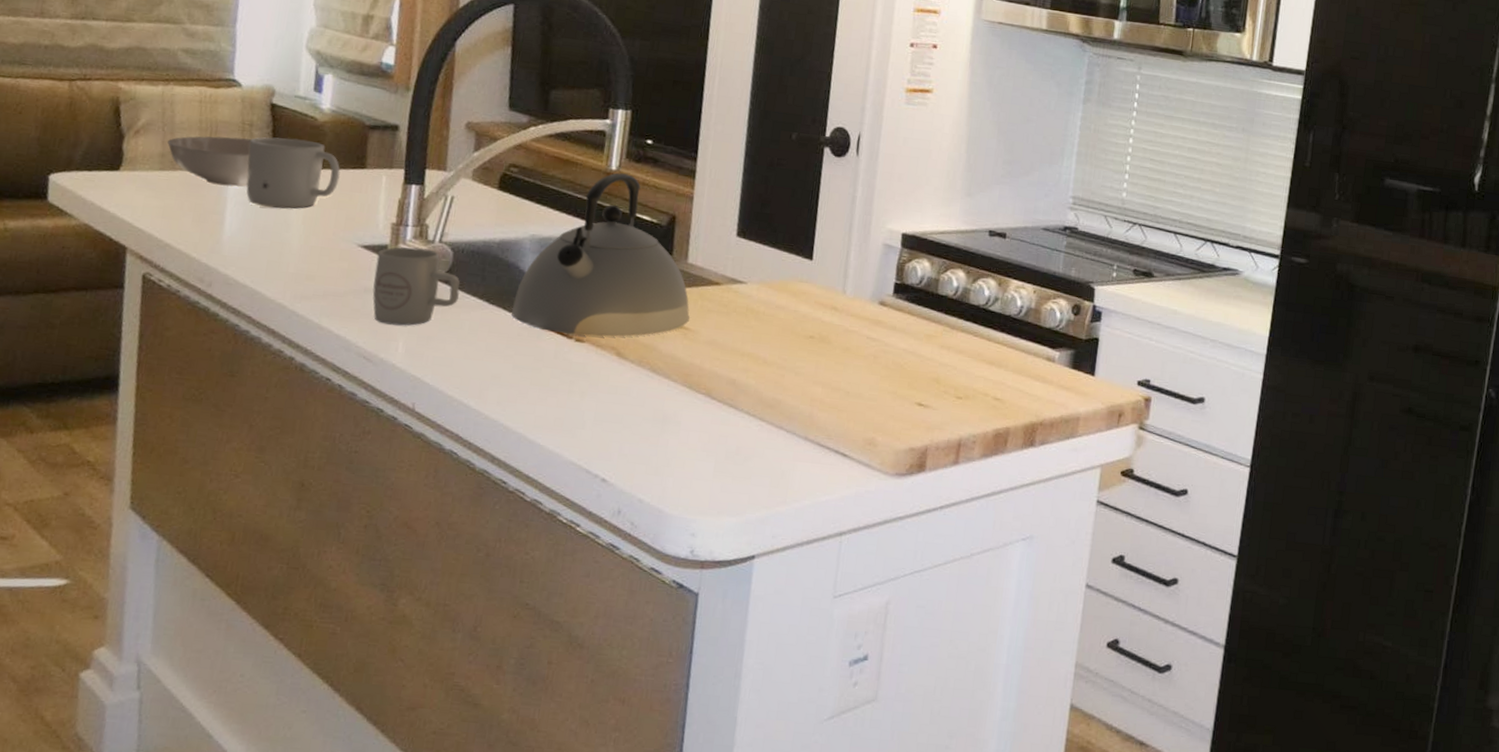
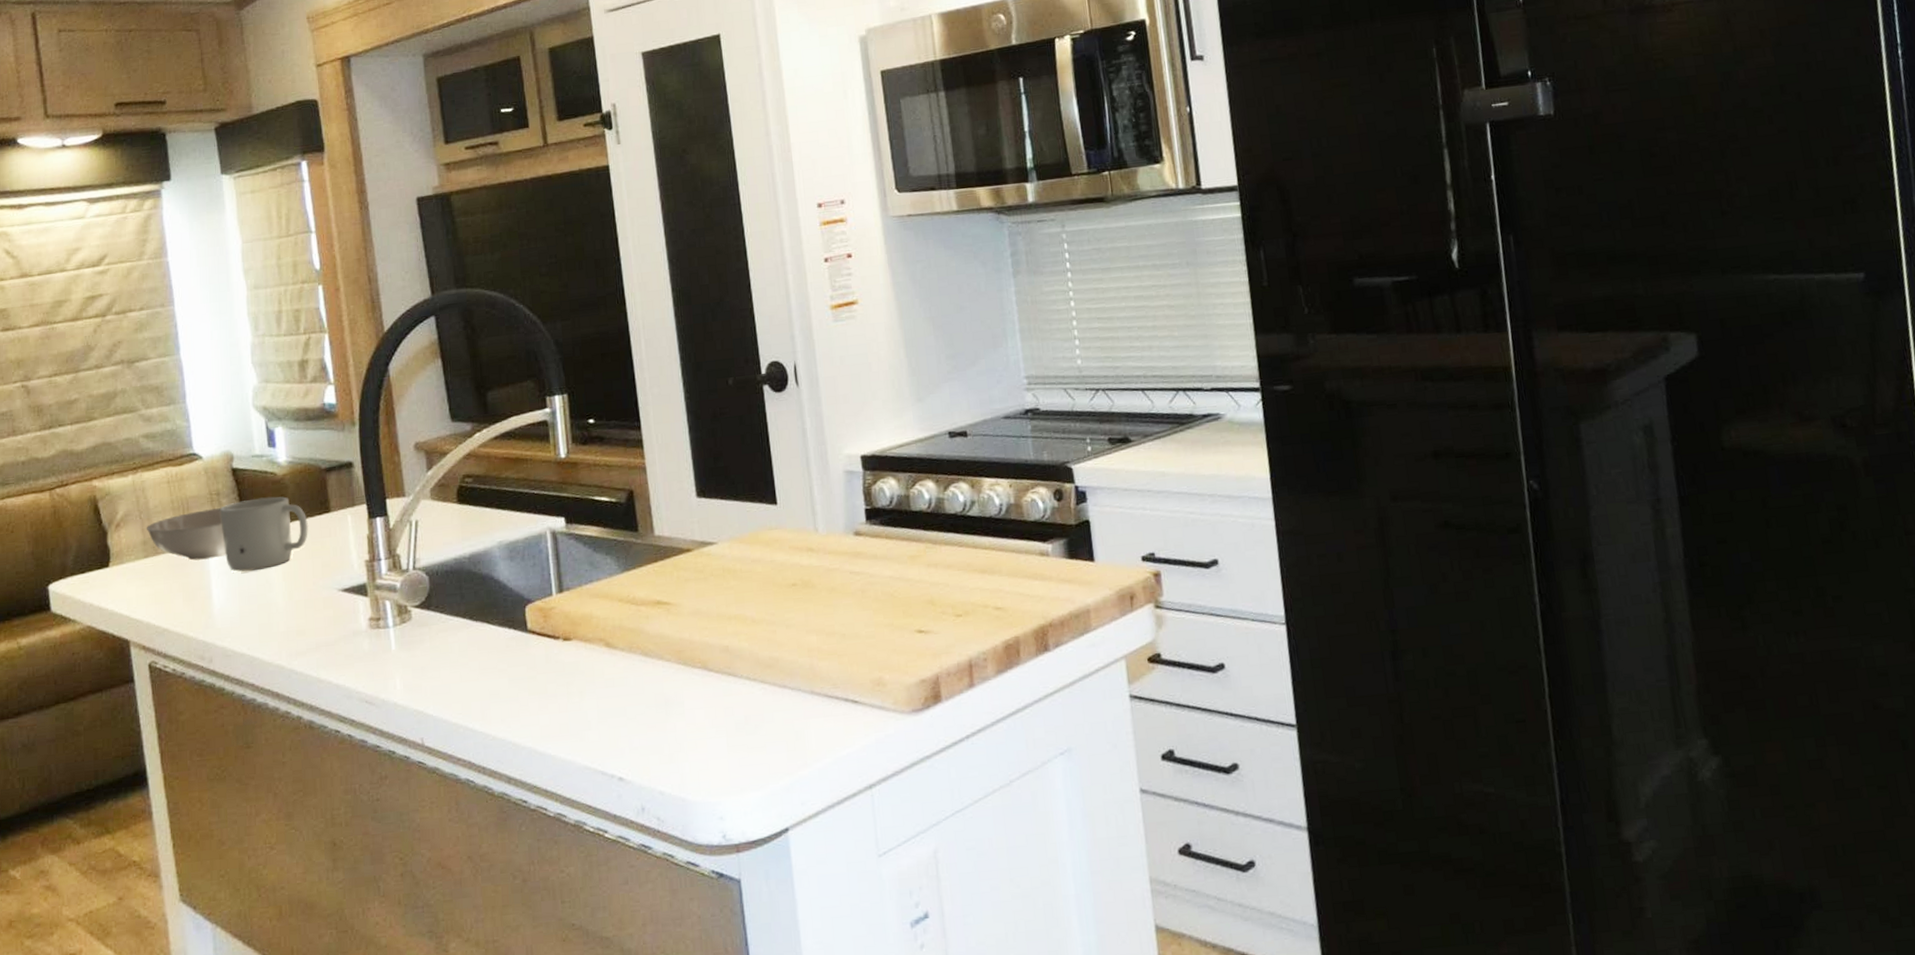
mug: present [372,247,460,326] -> none [358,578,443,664]
kettle: present [511,172,690,337] -> none [495,458,669,637]

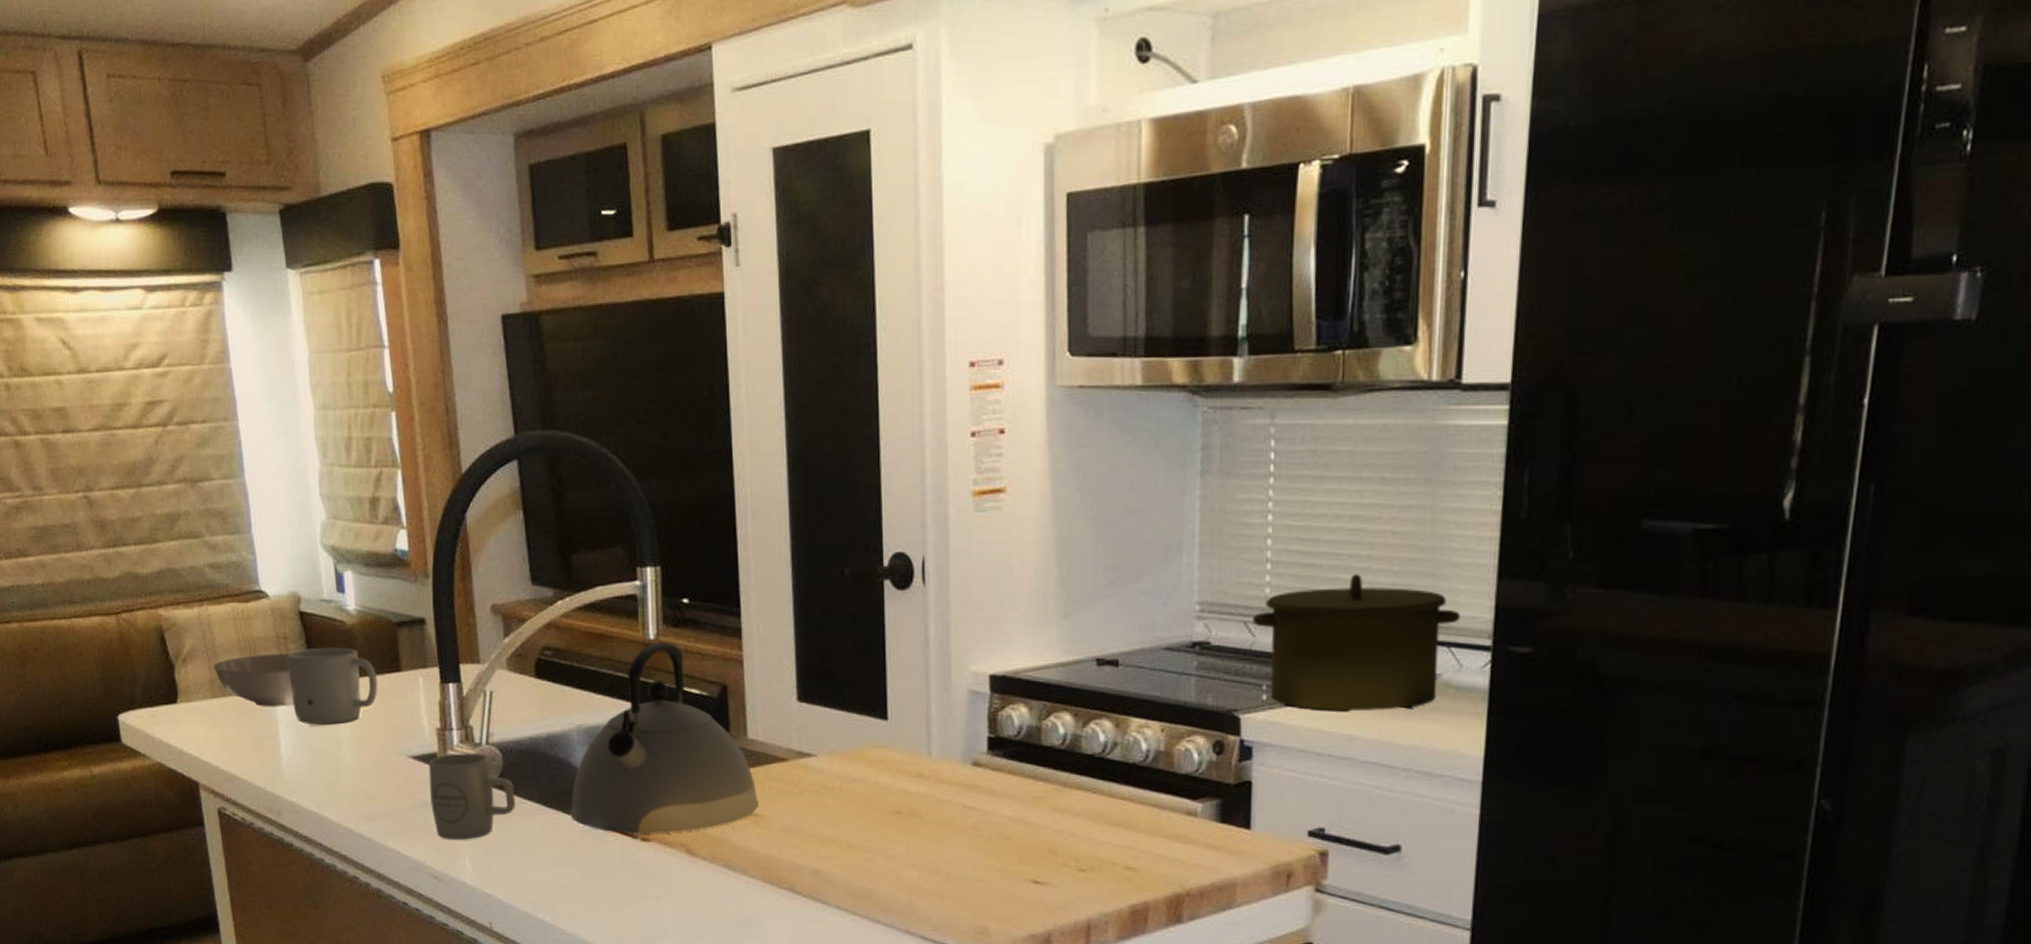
mug: none [358,578,443,664] -> present [428,753,515,840]
kettle: none [495,458,669,637] -> present [570,642,758,833]
cooking pot: none [1070,341,1233,455] -> present [1253,574,1461,711]

